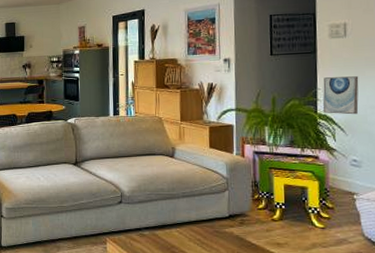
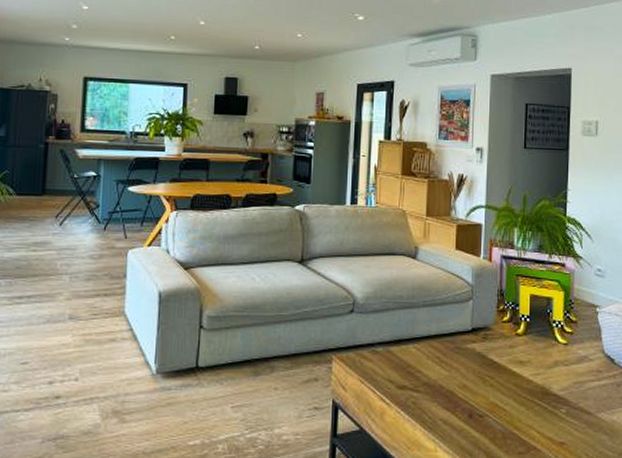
wall art: present [322,76,359,115] -> none [572,178,607,220]

